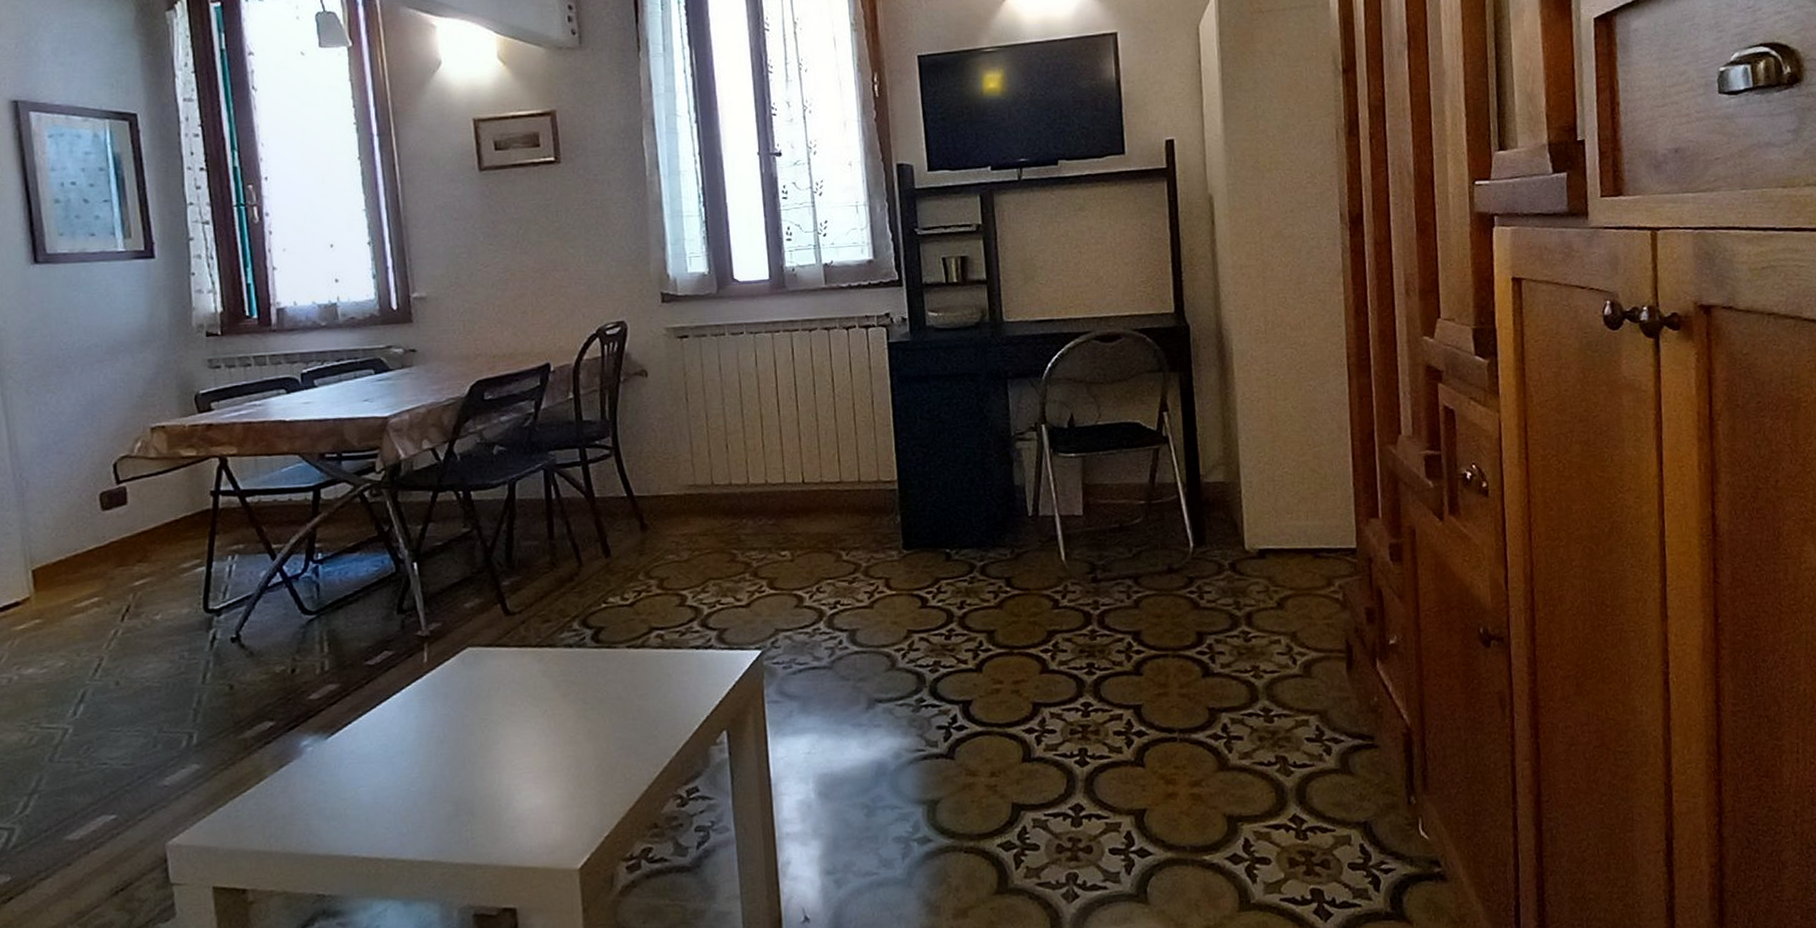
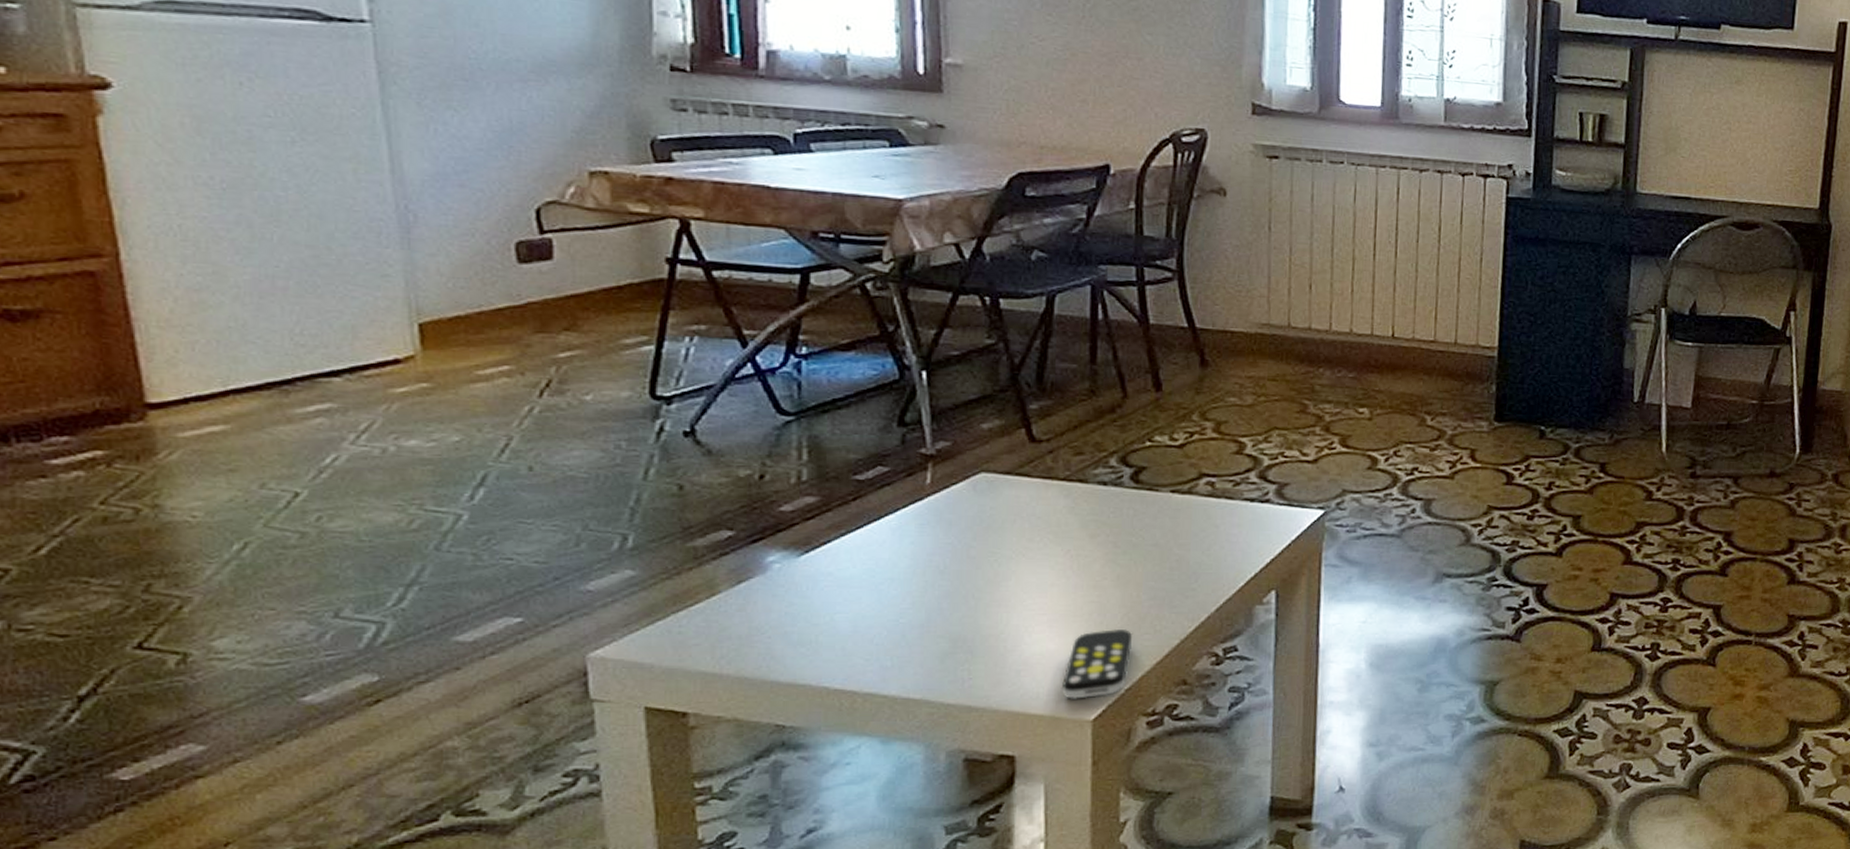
remote control: none [550,780,608,850] -> present [1061,629,1133,699]

